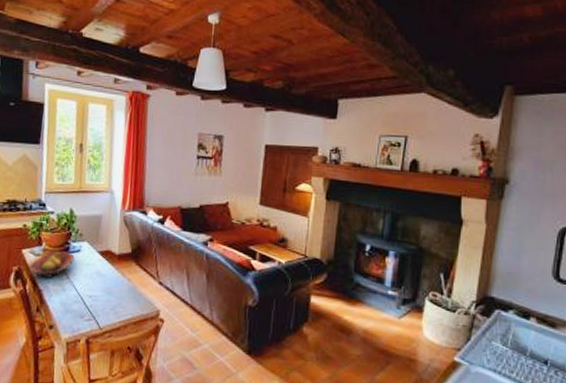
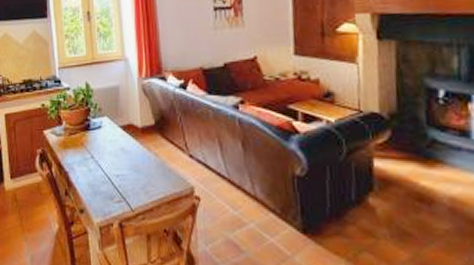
fruit bowl: present [28,251,75,279] -> none [52,129,96,160]

